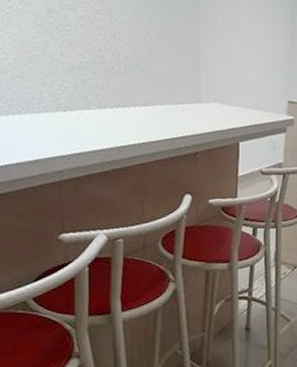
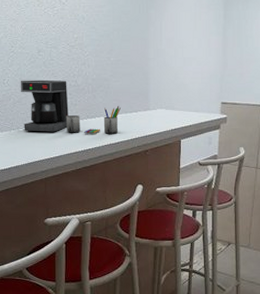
coffee maker: none [21,47,163,129] -> present [20,79,121,134]

